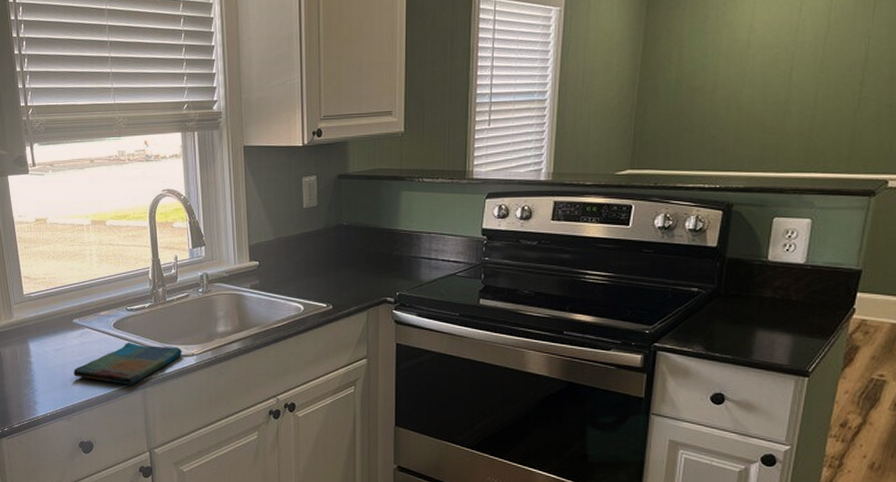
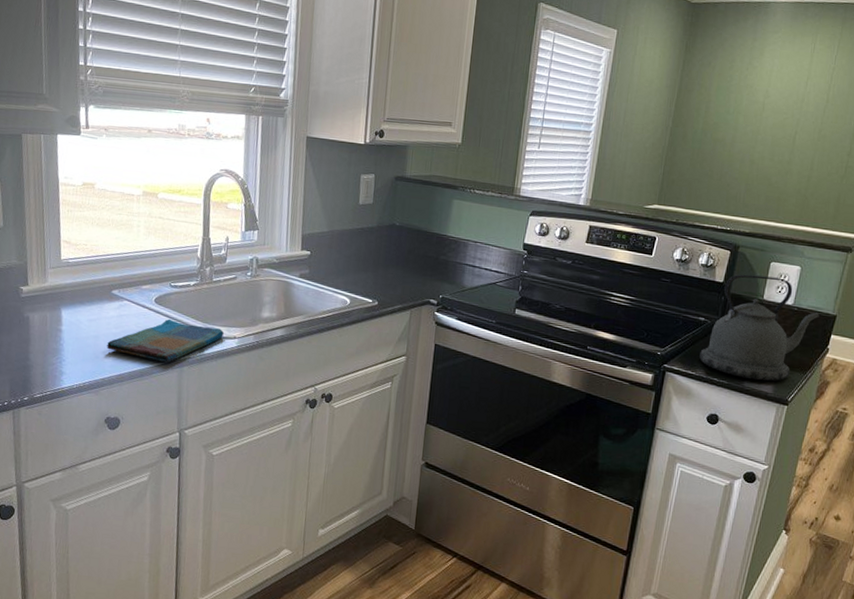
kettle: none [696,234,840,352] -> present [699,274,820,381]

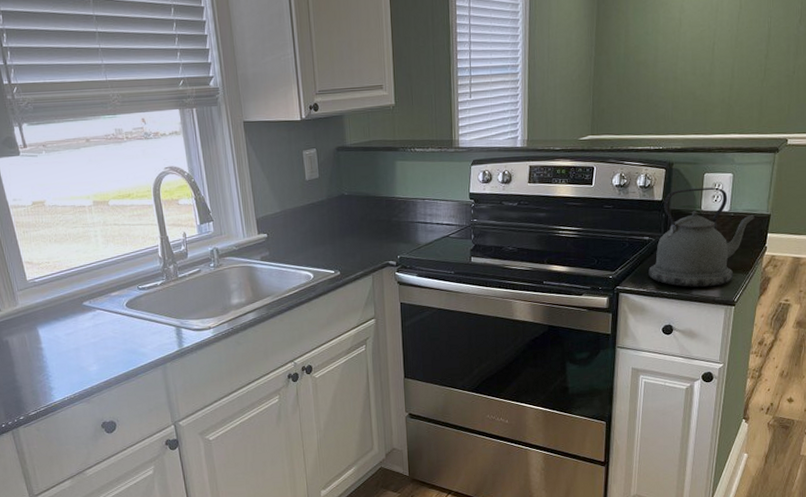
dish towel: present [107,318,224,363] -> none [89,320,198,363]

